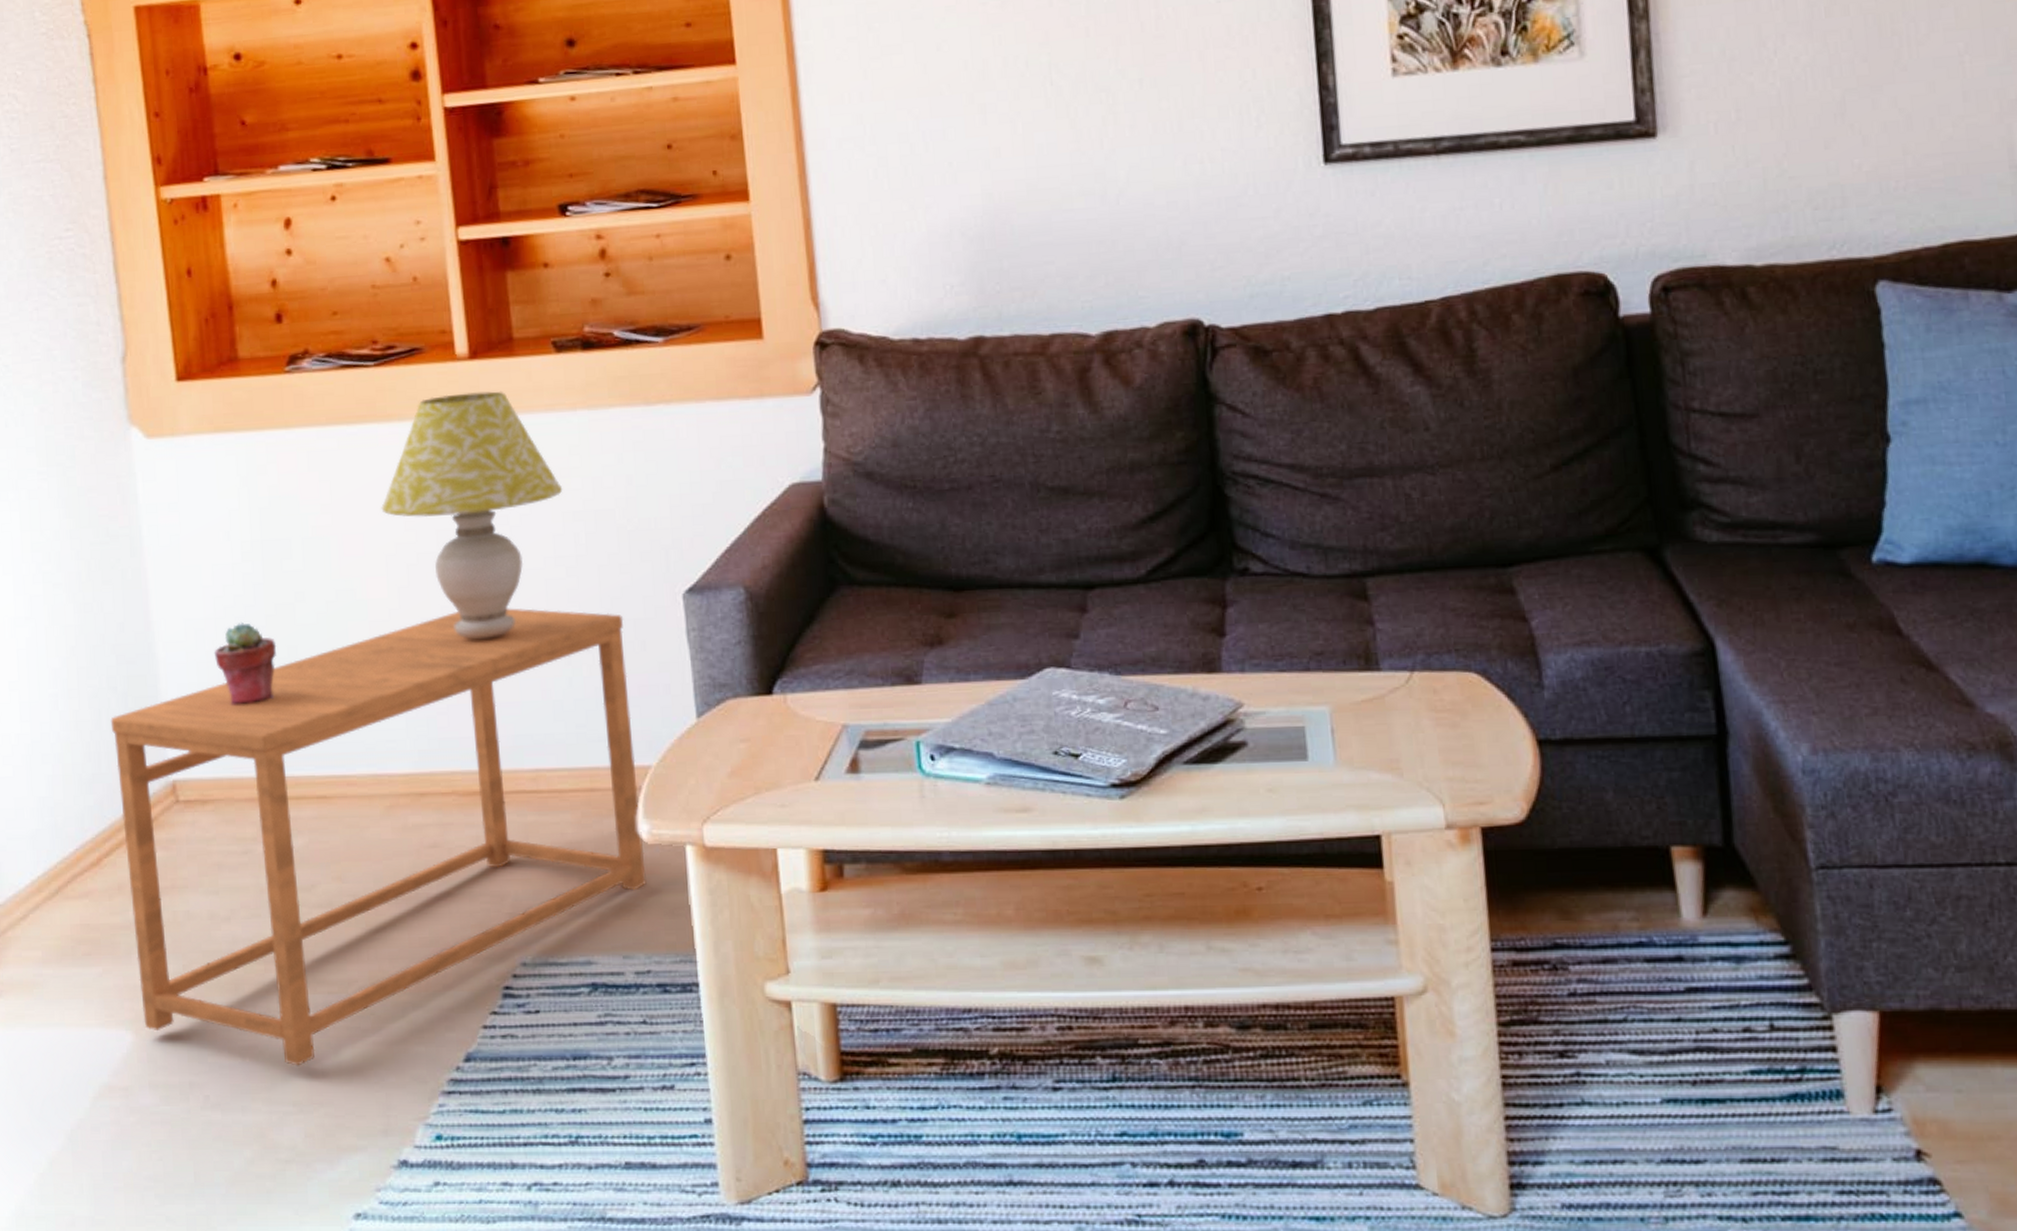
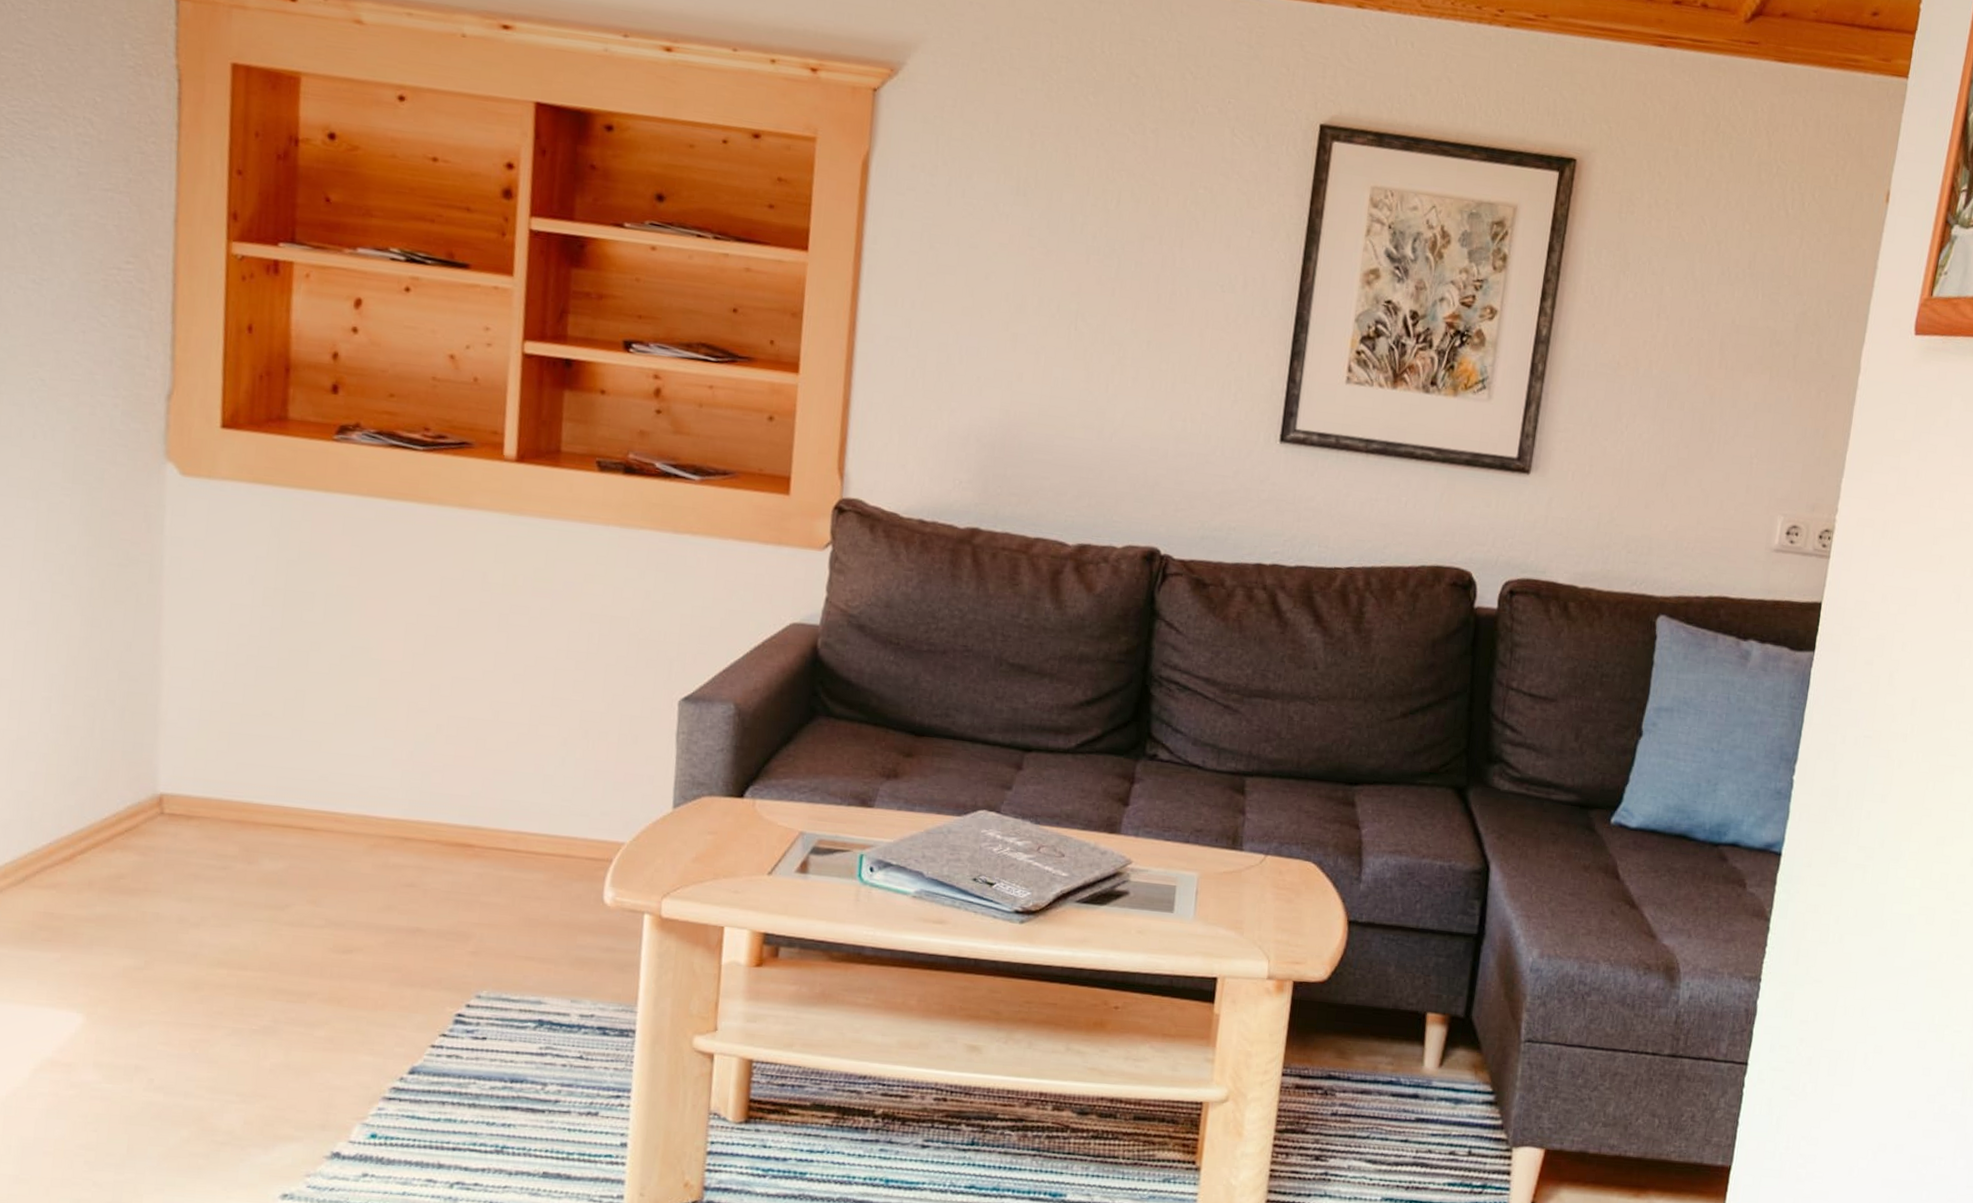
side table: present [110,608,646,1066] -> none [97,684,622,1062]
potted succulent: present [214,621,277,706] -> none [220,660,285,736]
table lamp: present [381,391,563,640] -> none [408,489,585,712]

